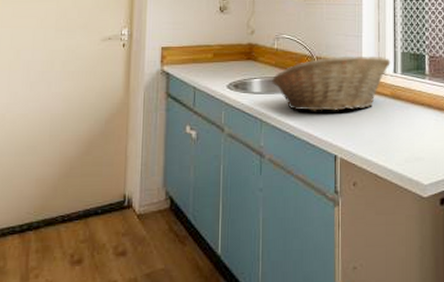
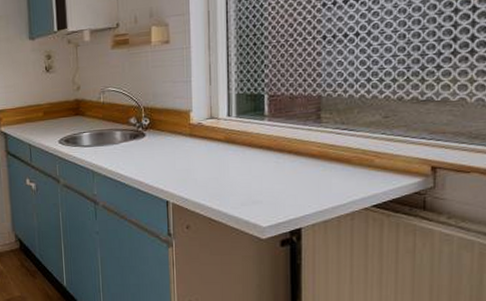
fruit basket: present [272,55,391,111] -> none [100,100,224,161]

